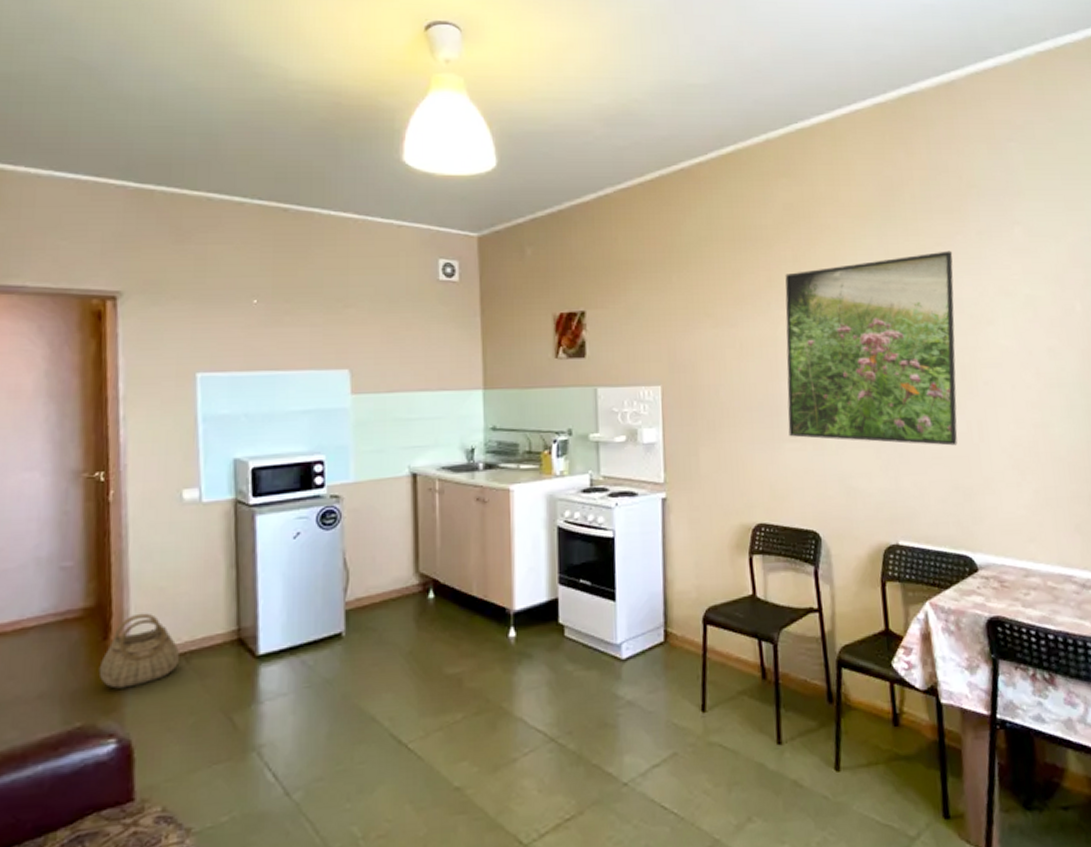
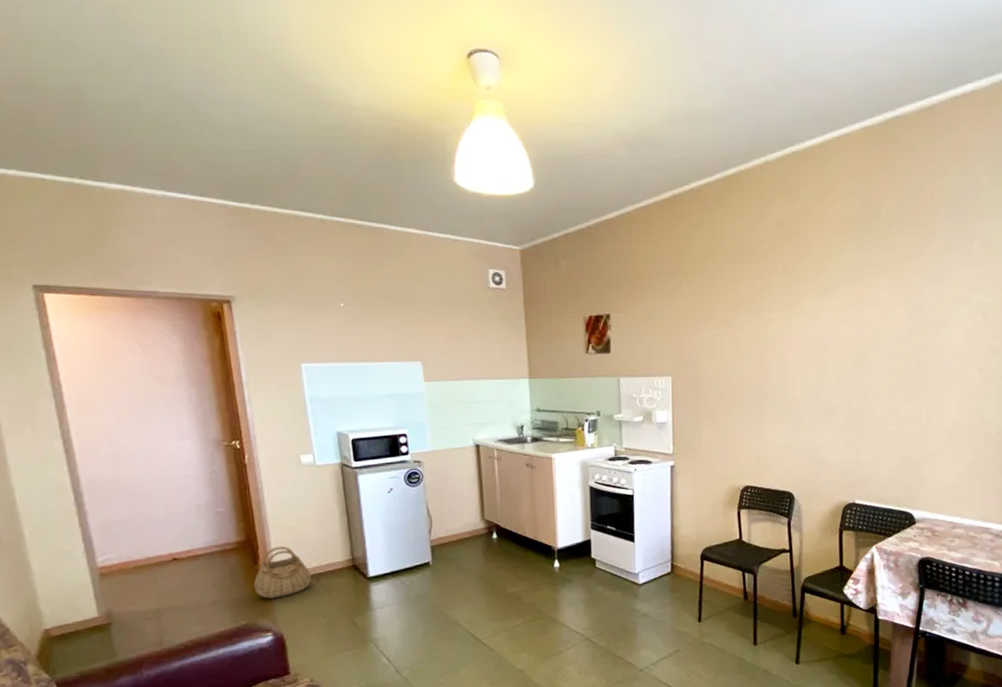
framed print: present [785,250,958,446] -> none [773,263,919,427]

